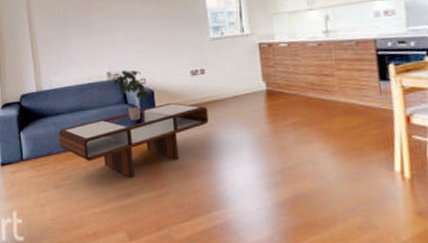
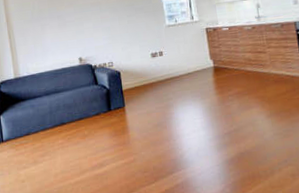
coffee table: present [58,102,209,177] -> none [36,81,168,149]
potted plant: present [112,70,149,120] -> none [83,55,117,99]

